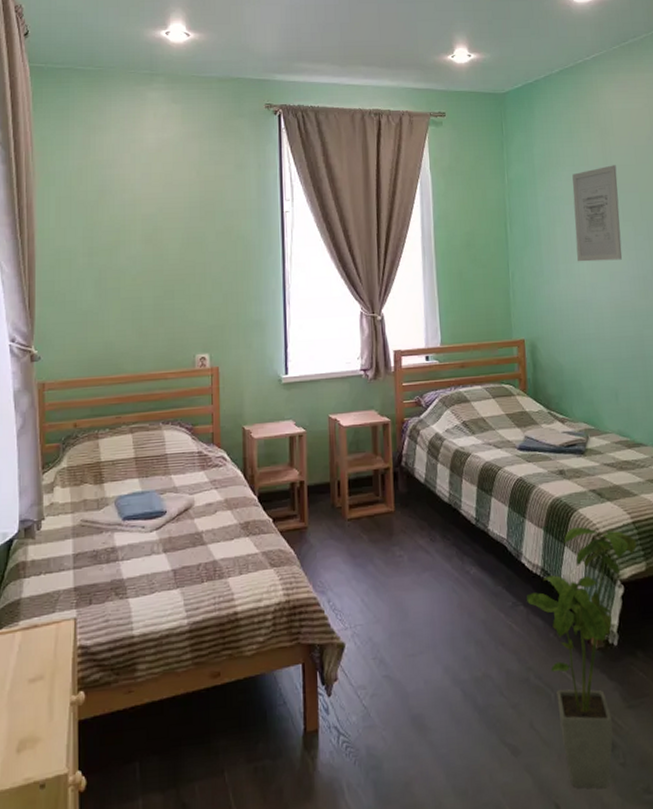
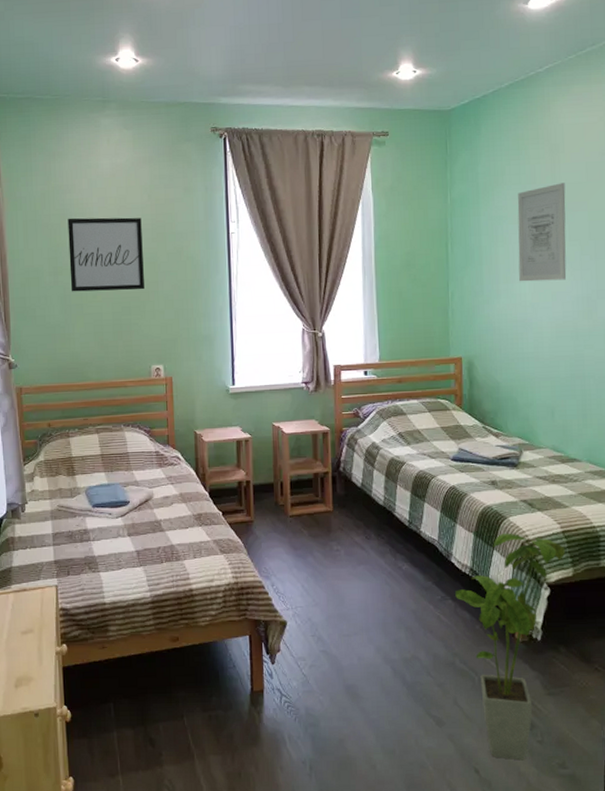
wall art: none [107,194,190,275] -> present [67,217,144,292]

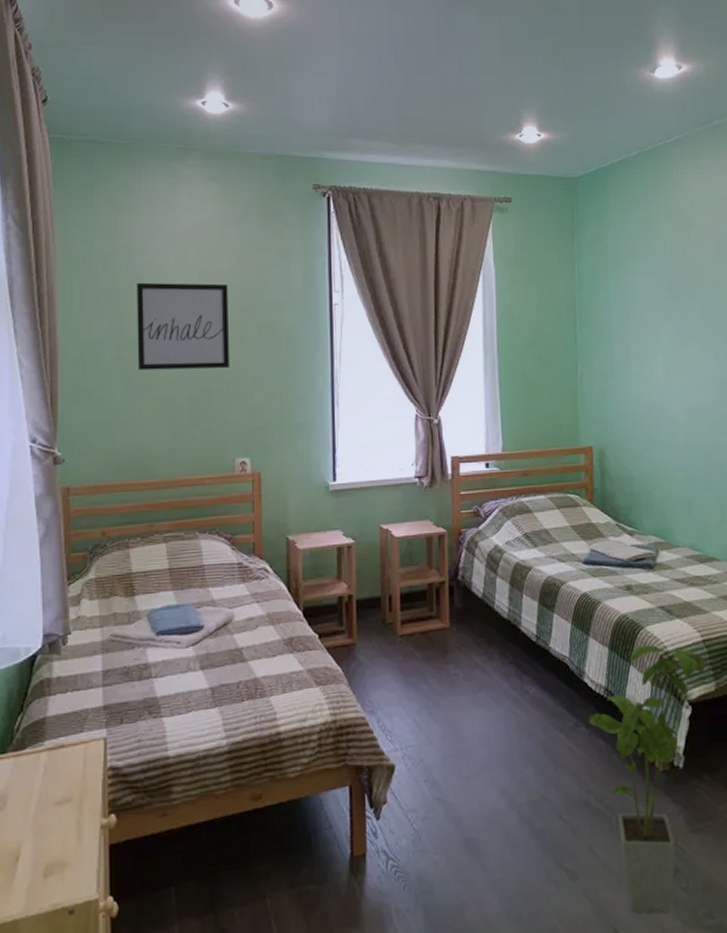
wall art: present [517,183,567,282] -> none [648,259,700,364]

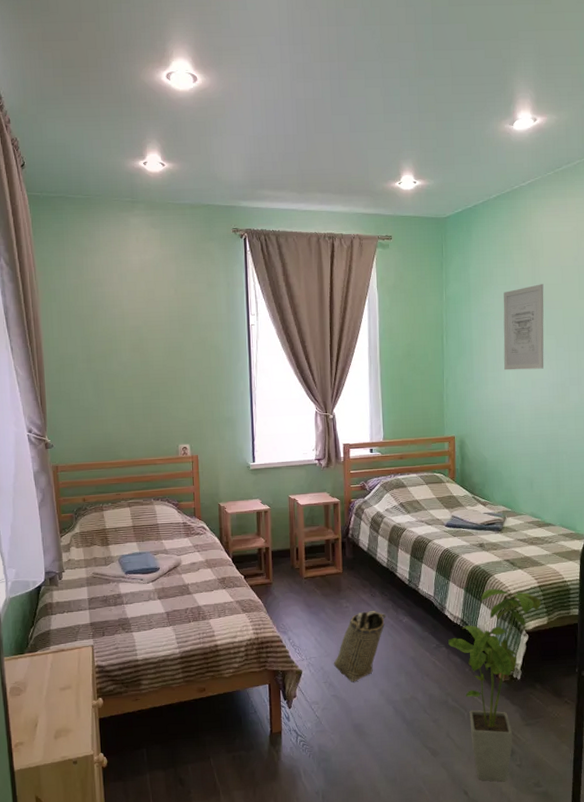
wall art: present [136,282,229,371] -> none [99,309,172,378]
basket: none [437,679,508,780] -> present [333,611,387,682]
wall art: none [648,259,700,364] -> present [503,284,544,371]

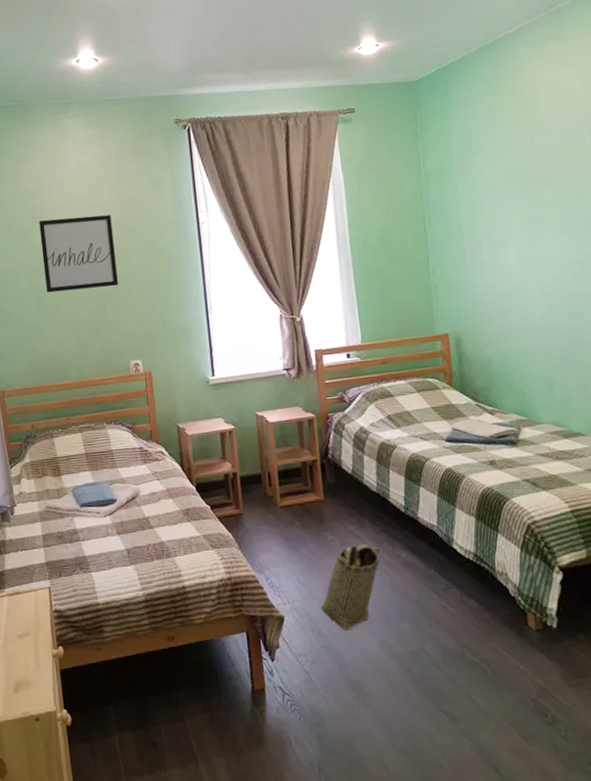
wall art: none [99,309,172,378] -> present [39,215,118,293]
house plant: present [448,588,542,782] -> none [460,515,576,758]
wall art: present [503,284,544,371] -> none [495,145,555,252]

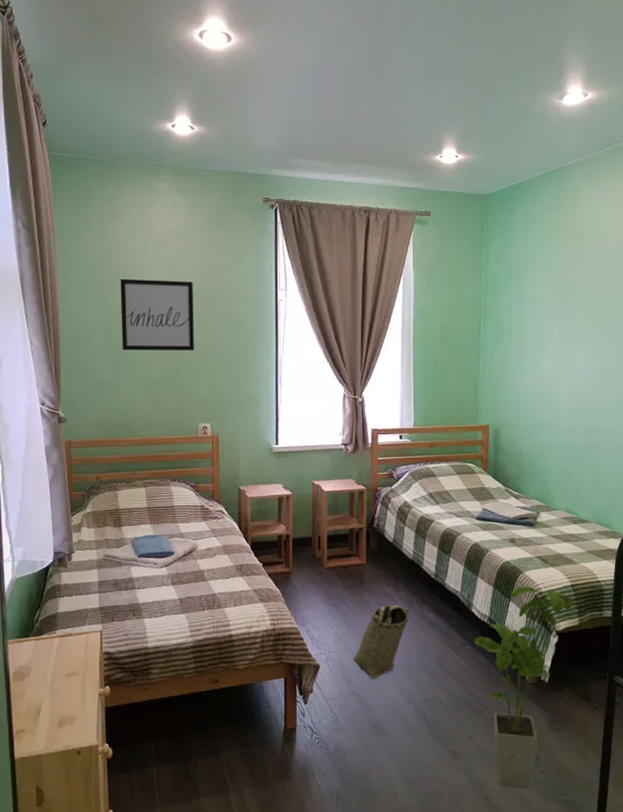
house plant: none [460,515,576,758] -> present [474,586,573,789]

